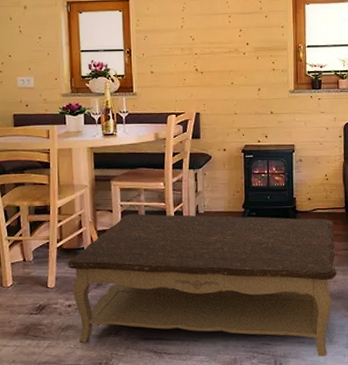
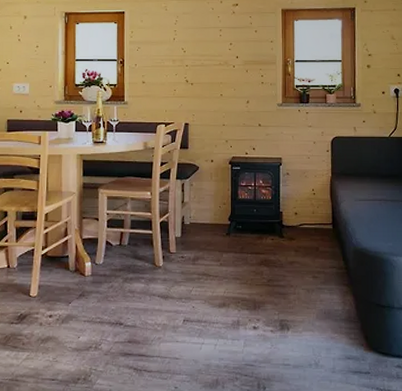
coffee table: present [67,214,337,357] -> none [51,223,324,382]

